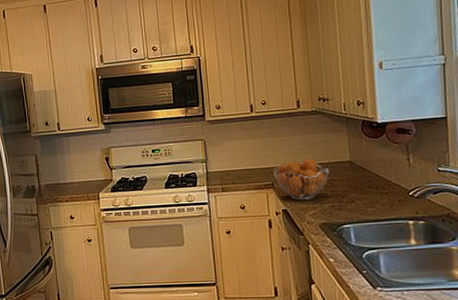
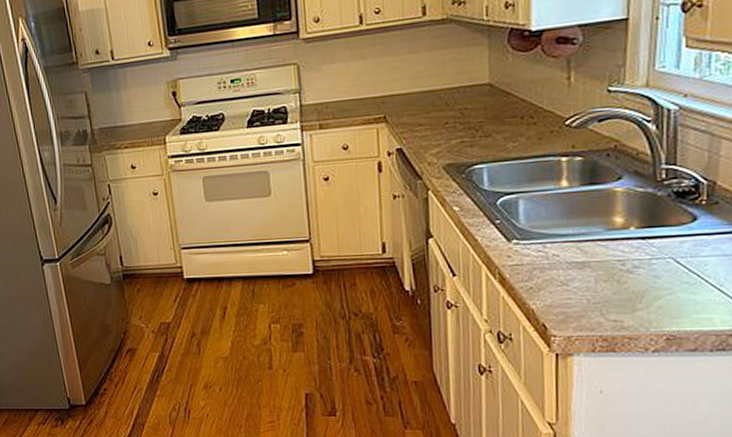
fruit basket: present [273,158,329,201] -> none [387,82,460,137]

